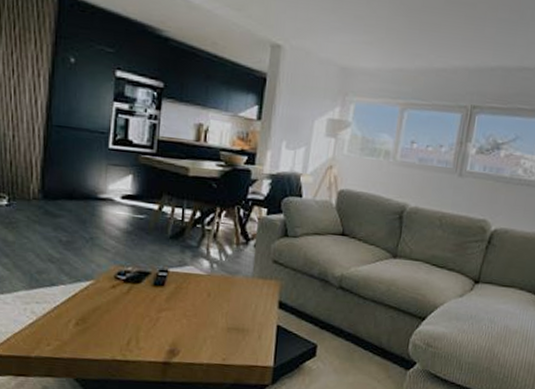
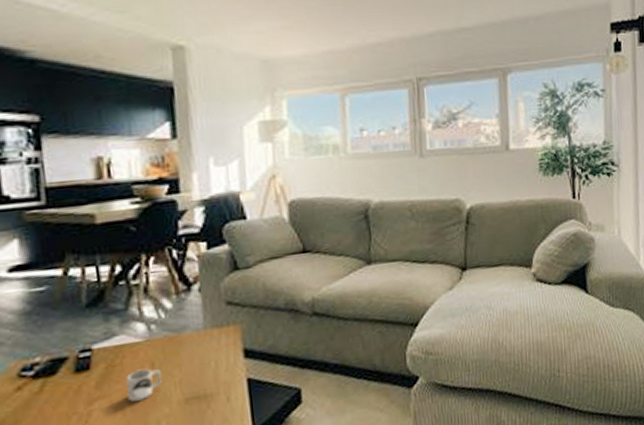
mug: none [186,295,214,320] -> present [126,368,162,402]

